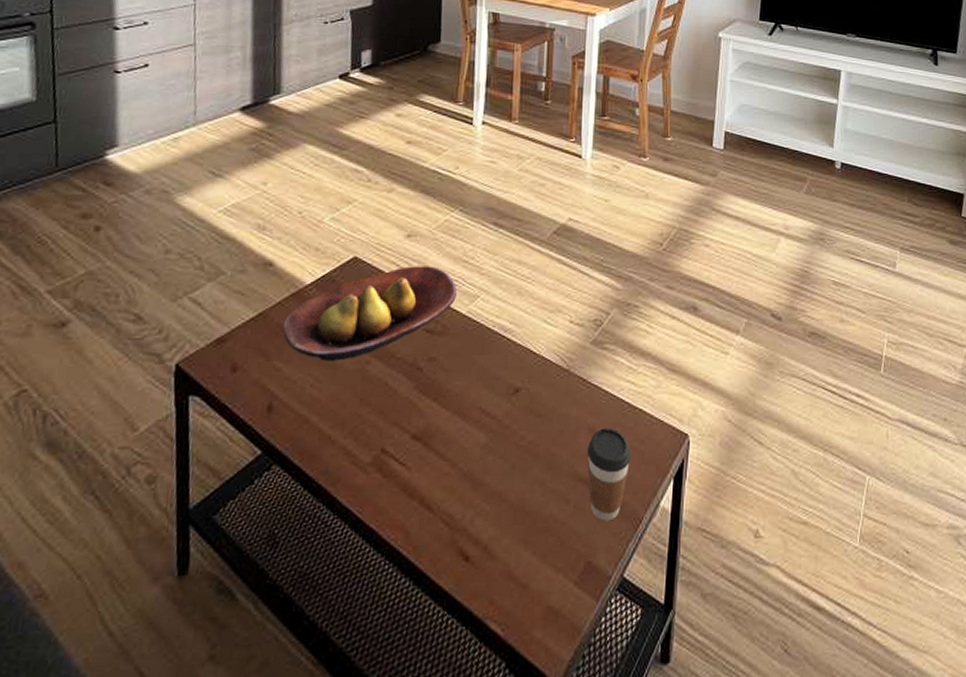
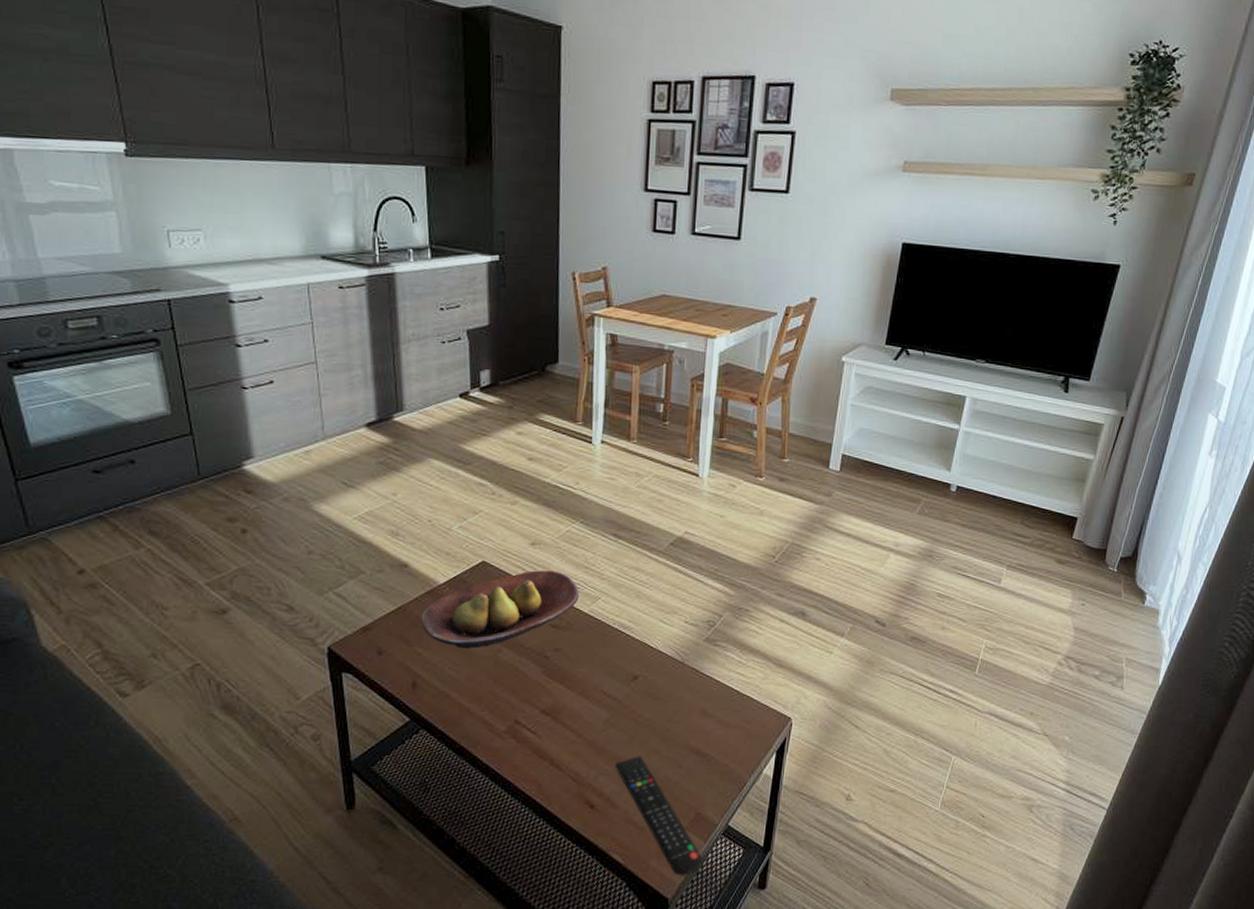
remote control: none [494,489,596,650] -> present [615,756,703,876]
coffee cup: present [587,427,632,521] -> none [698,710,739,783]

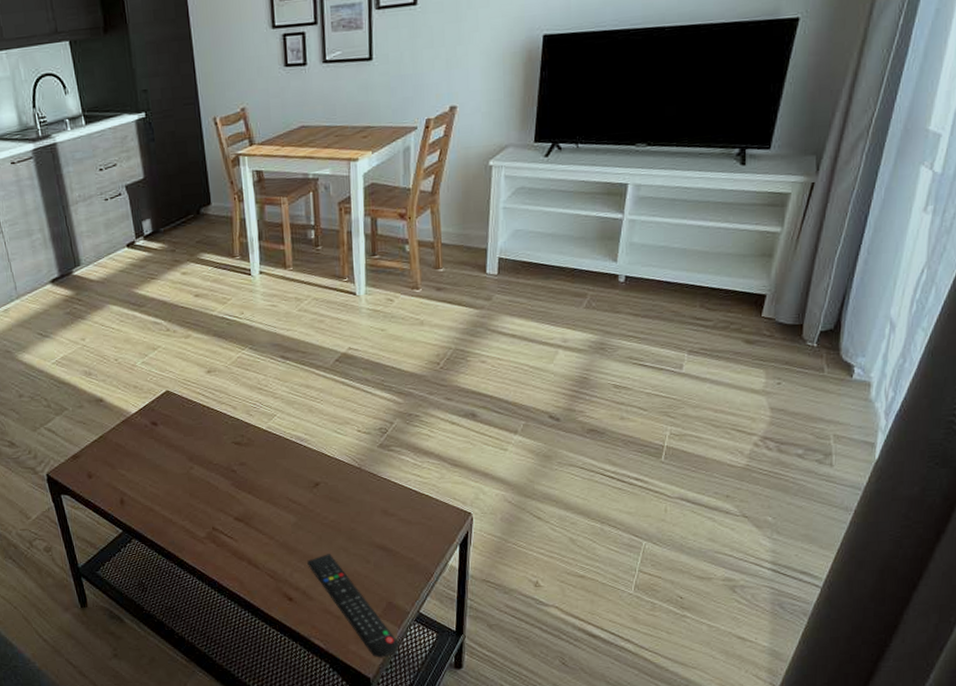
fruit bowl: present [421,570,579,649] -> none [120,394,256,468]

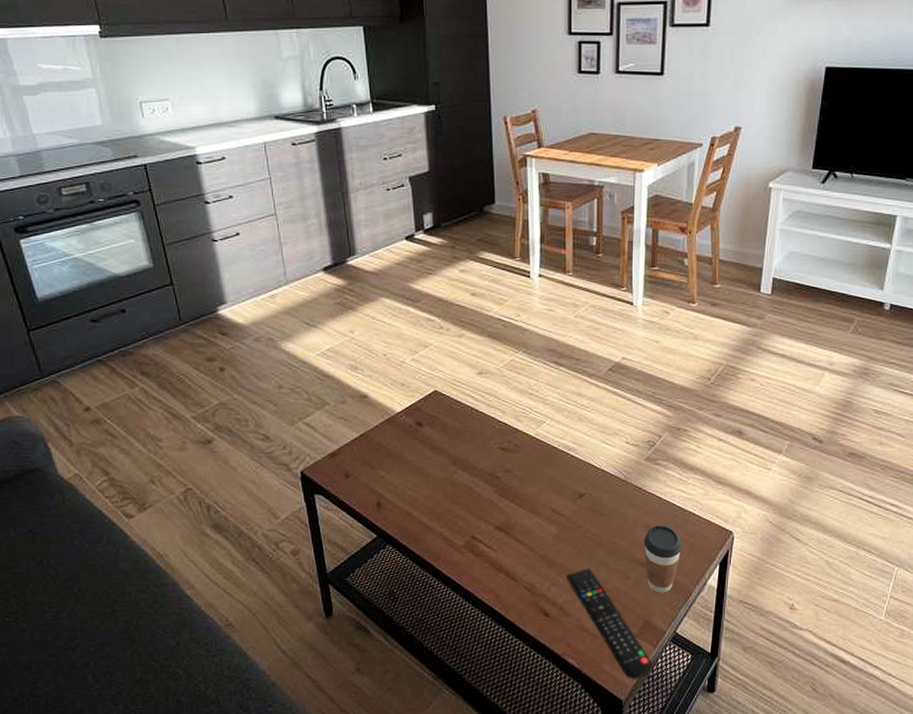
coffee cup: none [381,509,421,575] -> present [643,525,682,593]

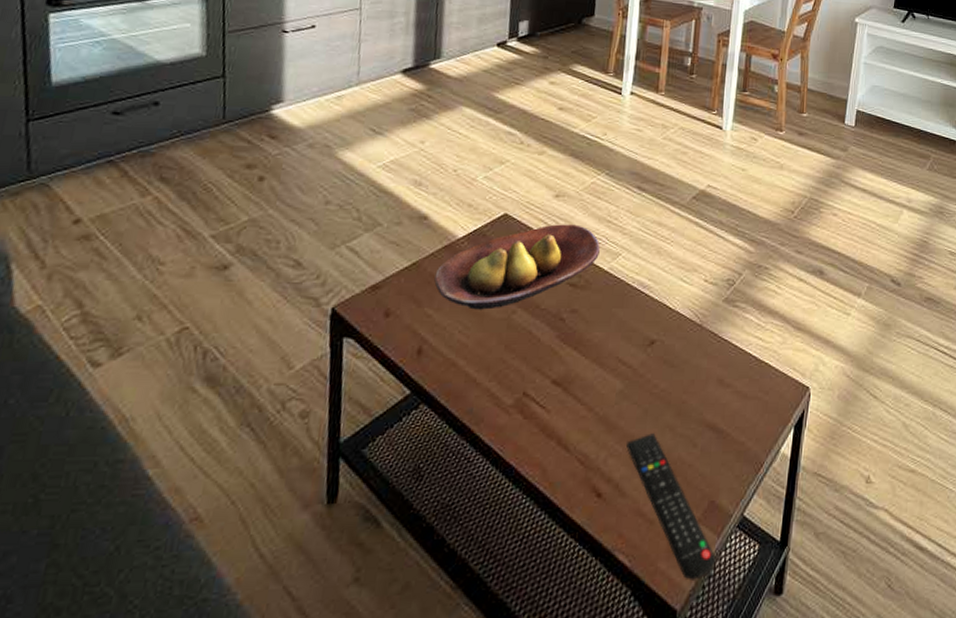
fruit bowl: none [382,397,525,471] -> present [434,224,600,310]
coffee cup: present [643,525,682,593] -> none [715,379,756,465]

